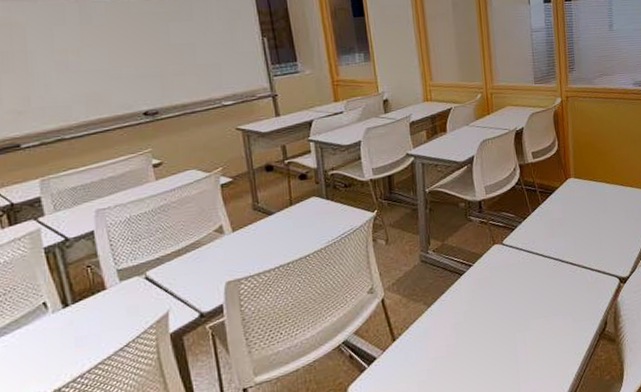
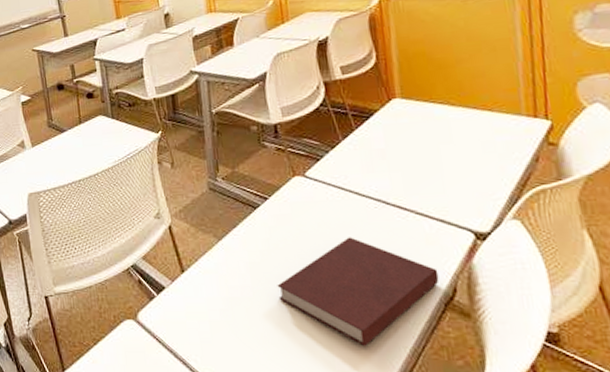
notebook: none [477,291,596,379] -> present [277,237,440,346]

